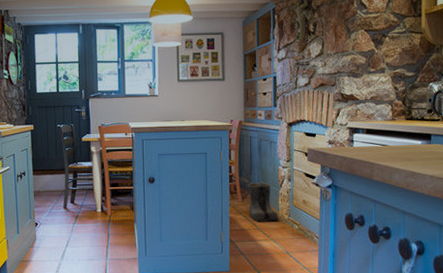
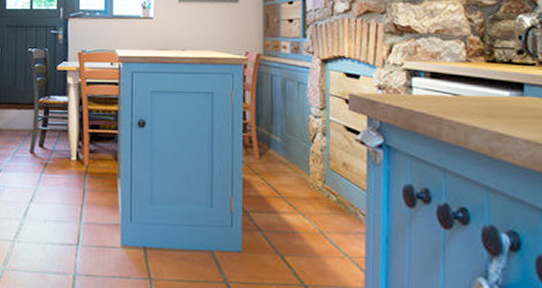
boots: present [247,182,280,222] -> none [266,134,312,189]

